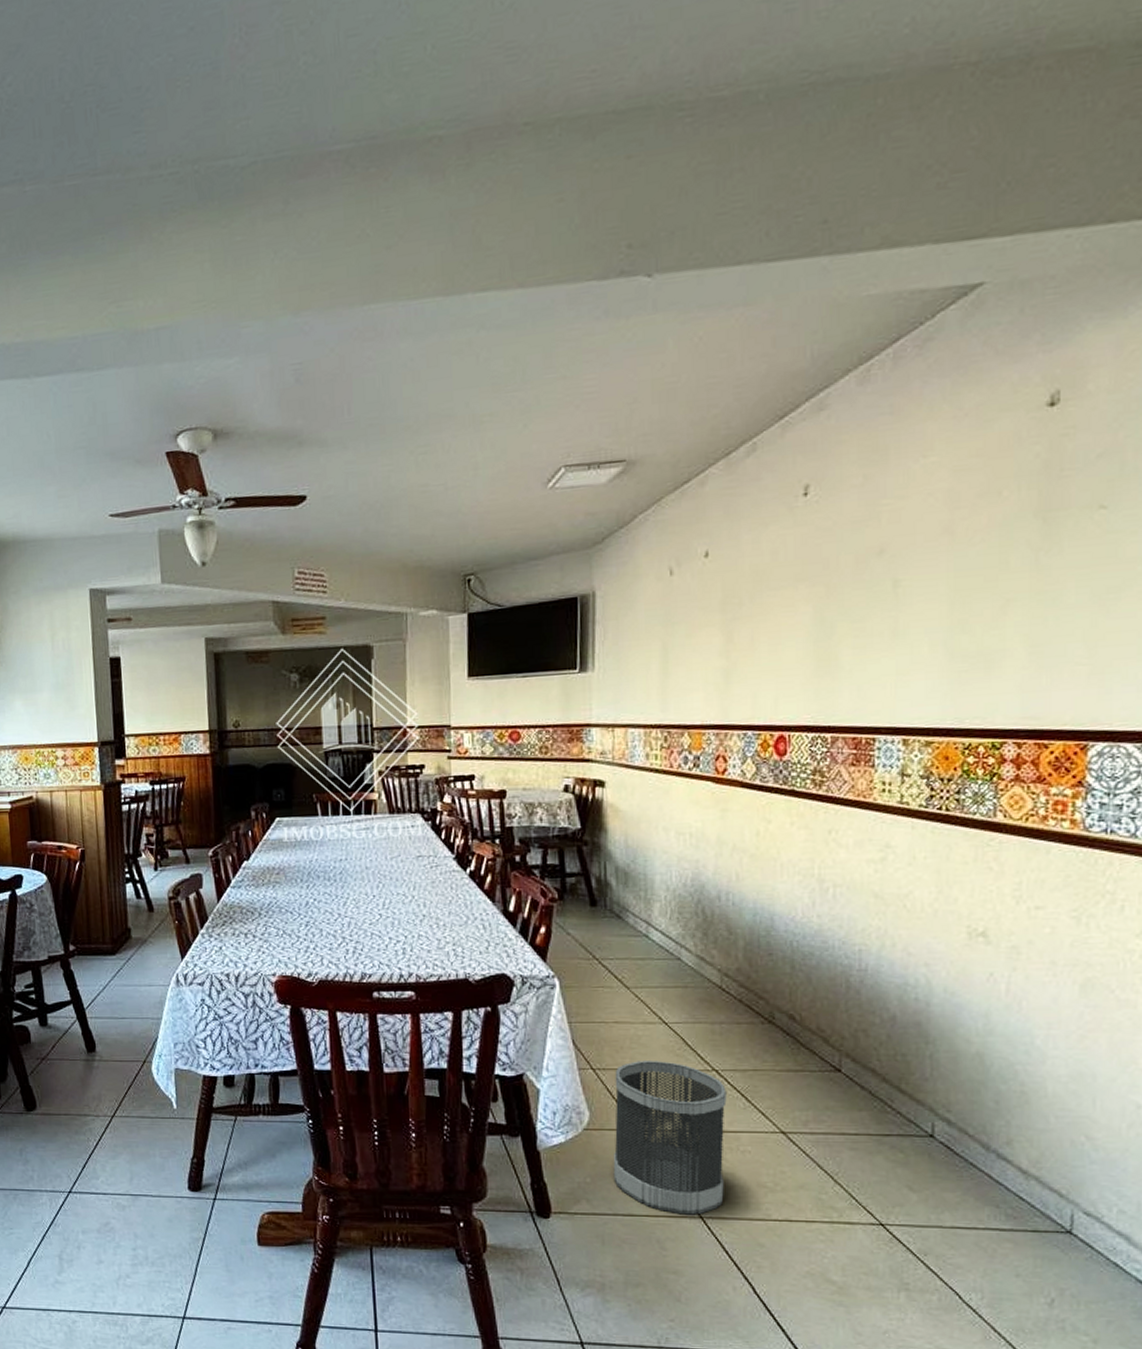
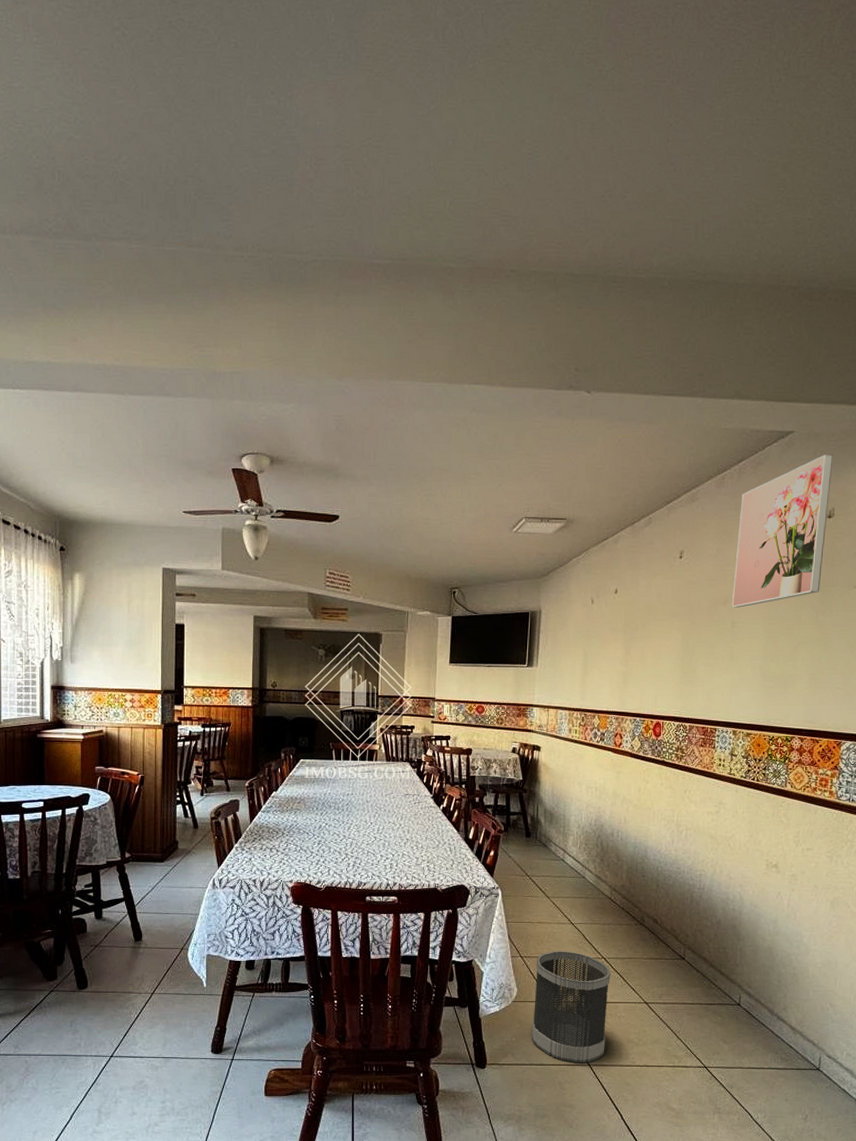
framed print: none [892,308,1055,559] -> present [732,454,834,608]

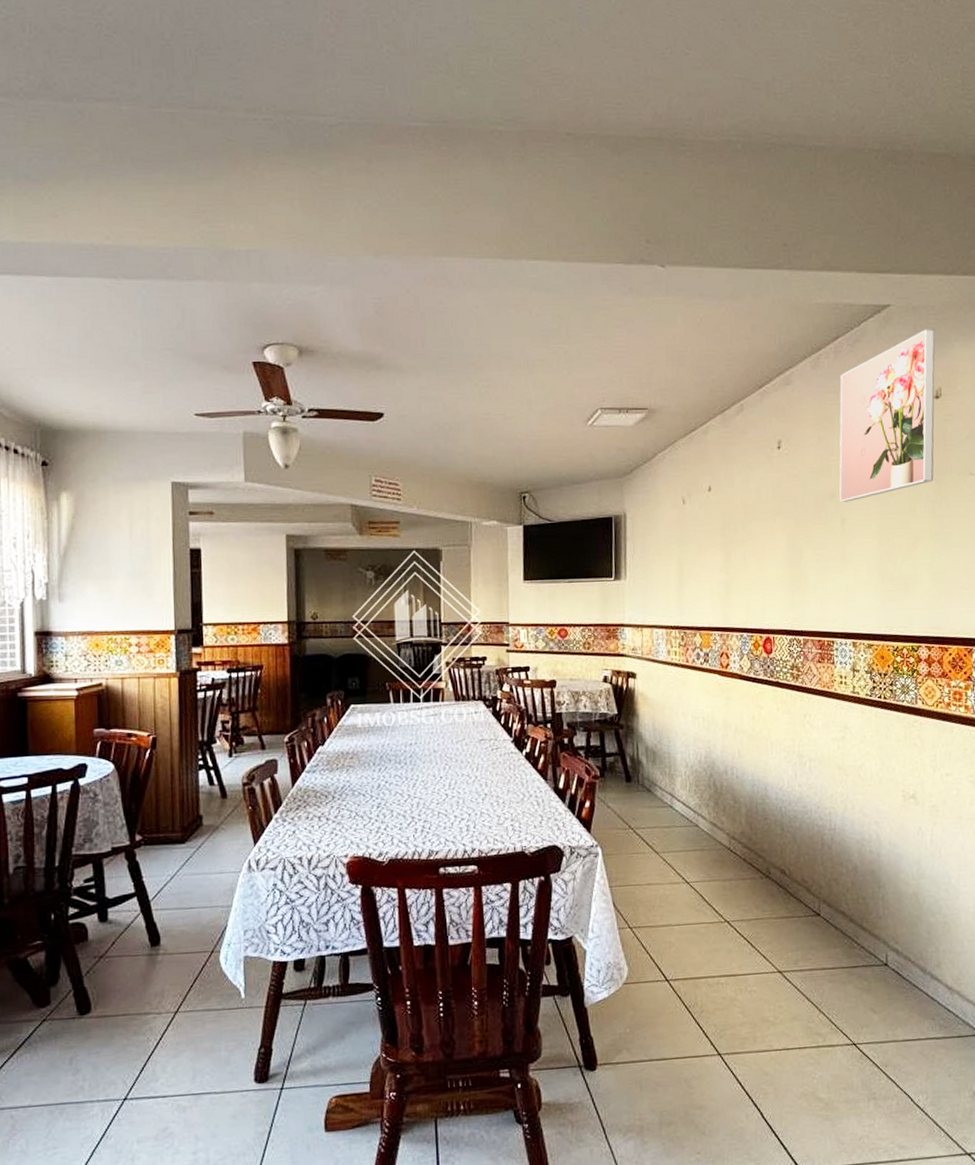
wastebasket: present [531,950,611,1063] -> none [648,916,737,1054]

